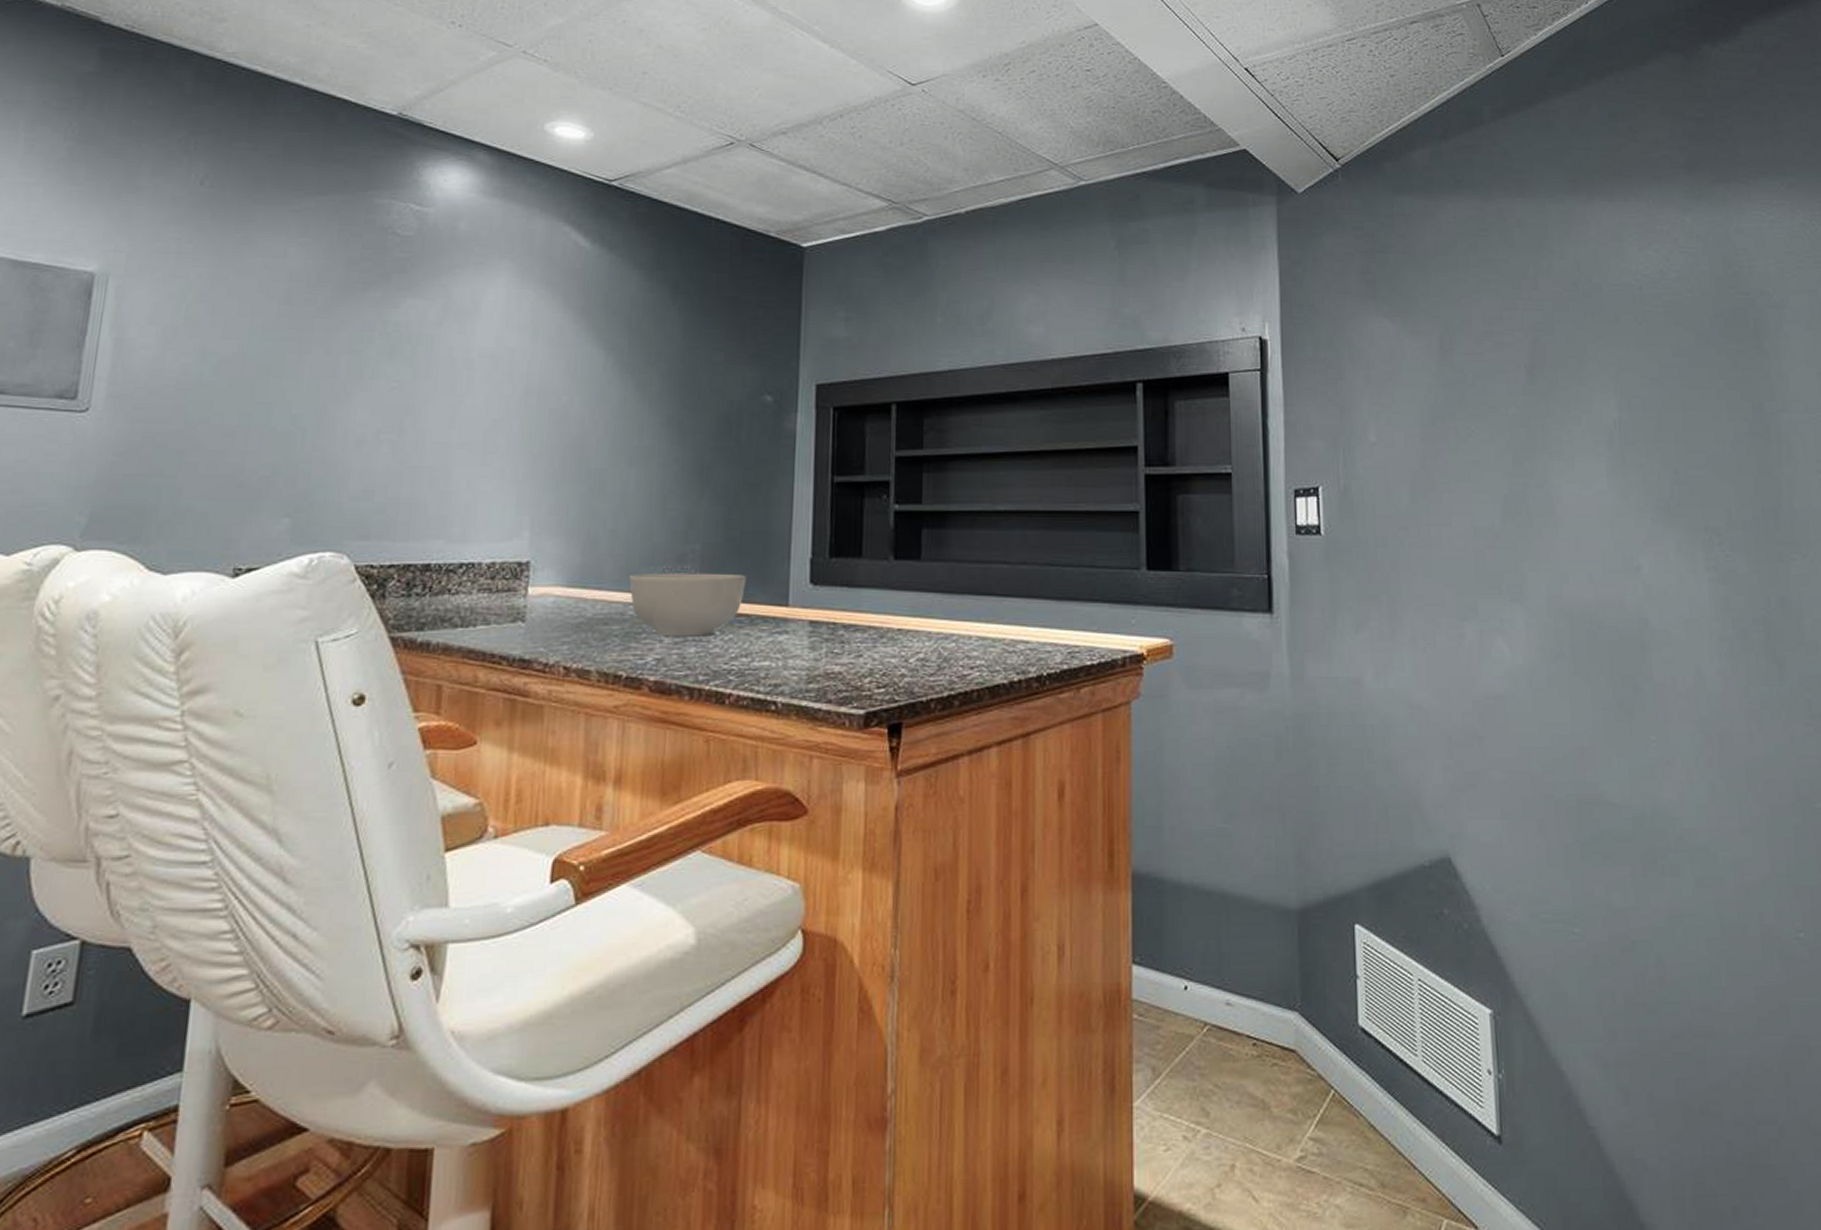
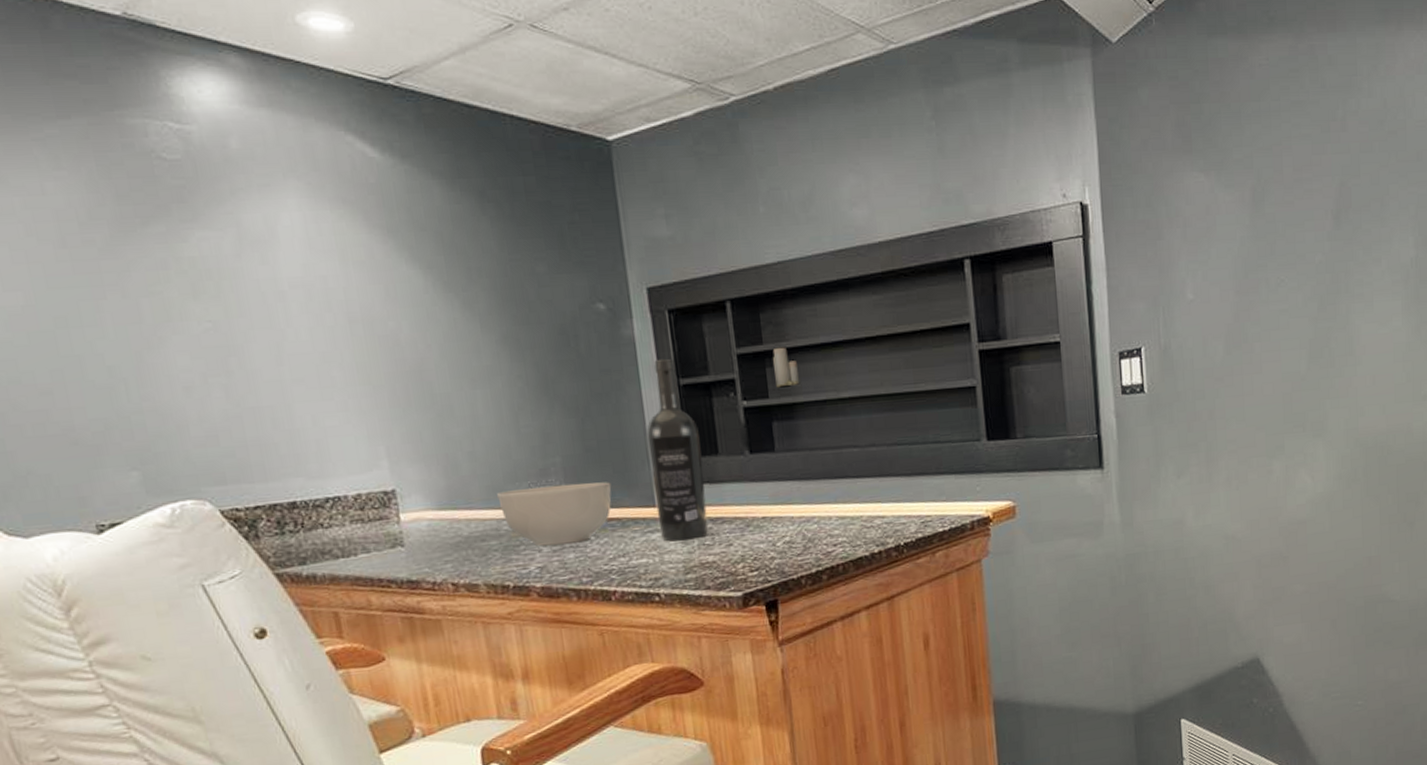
wine bottle: none [788,455,846,646] -> present [645,359,708,542]
candle: none [930,452,956,496] -> present [772,346,801,389]

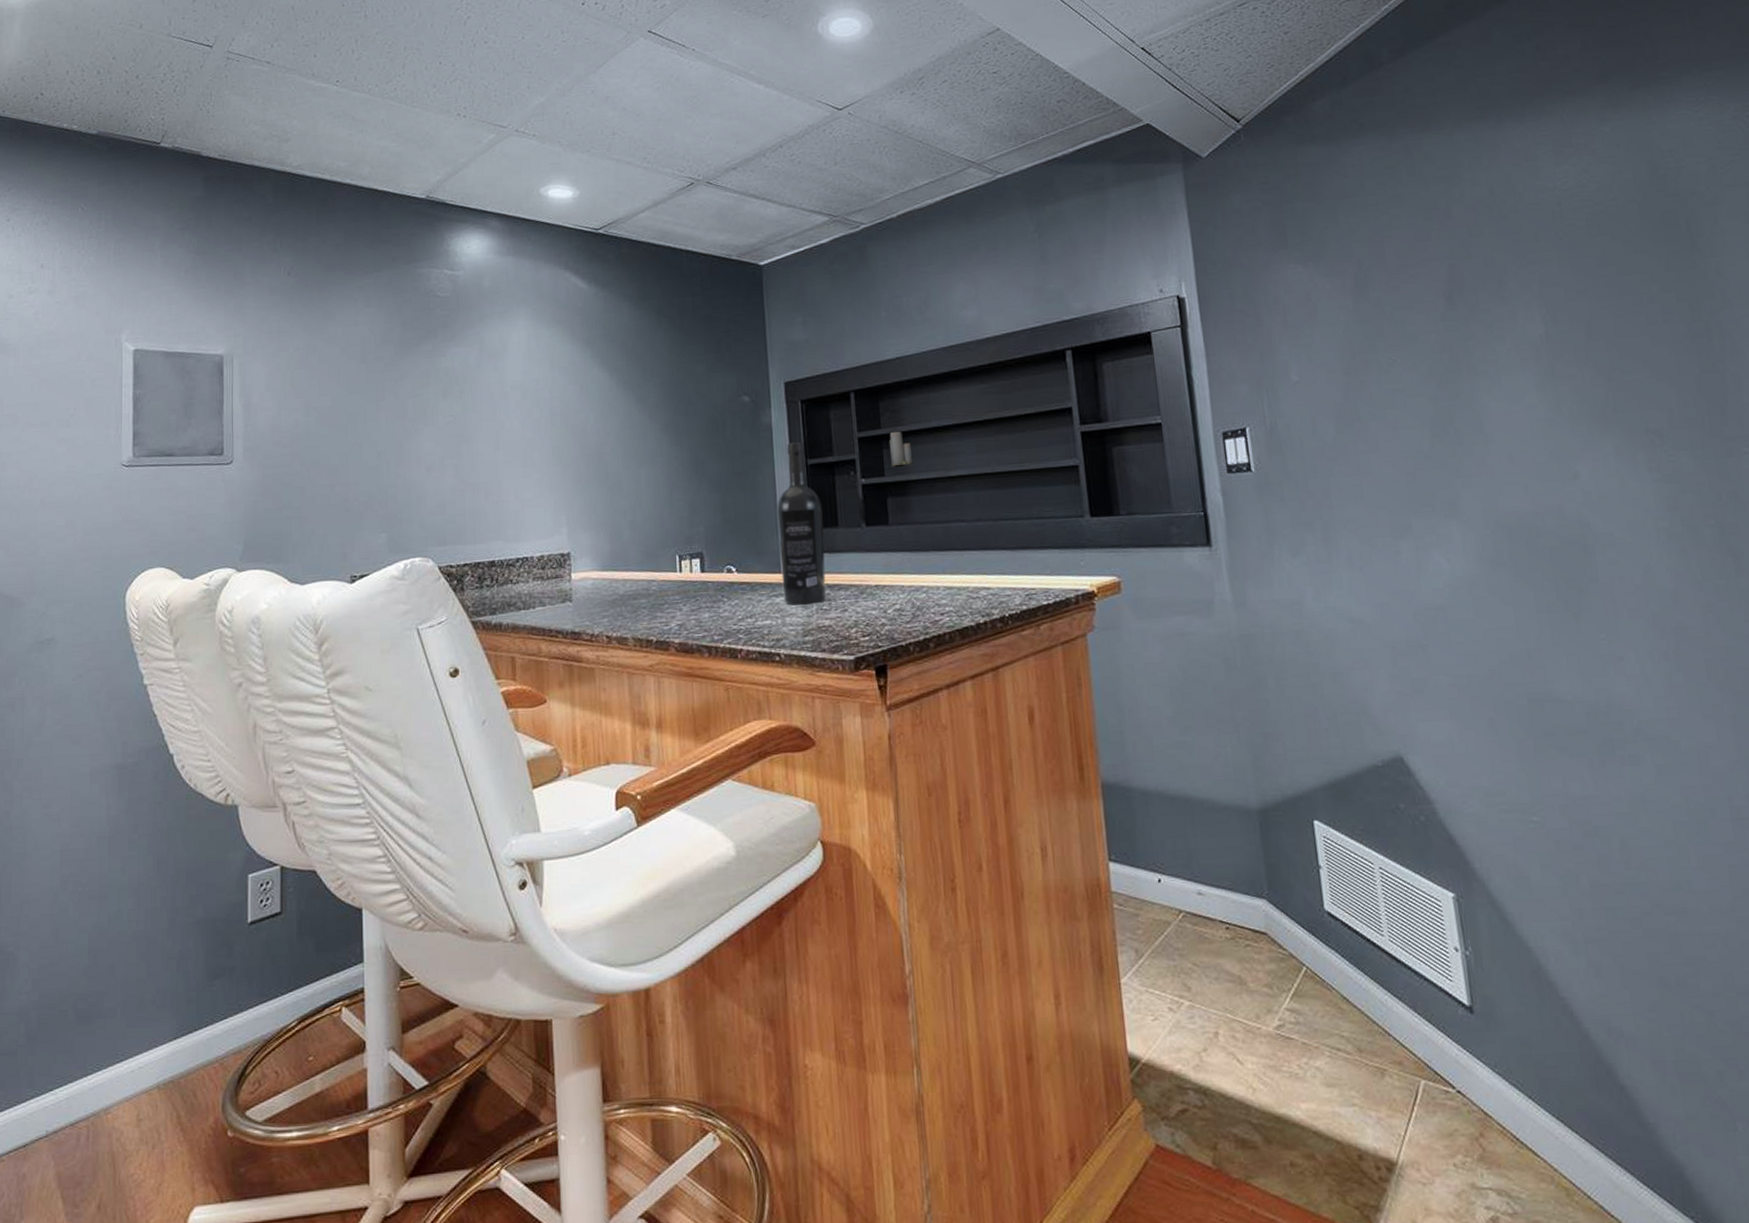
bowl: present [497,482,612,547] -> none [650,549,745,606]

